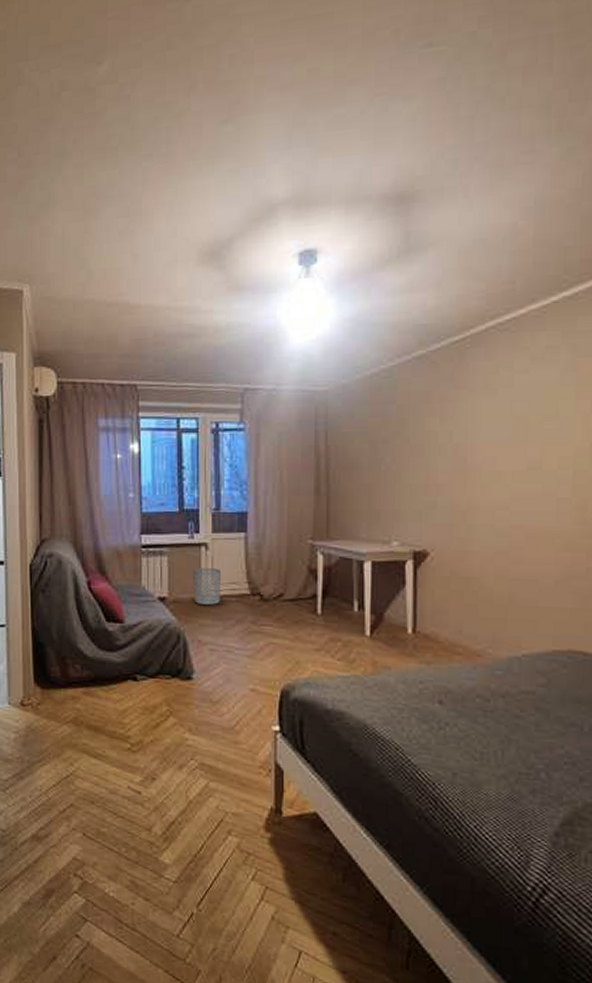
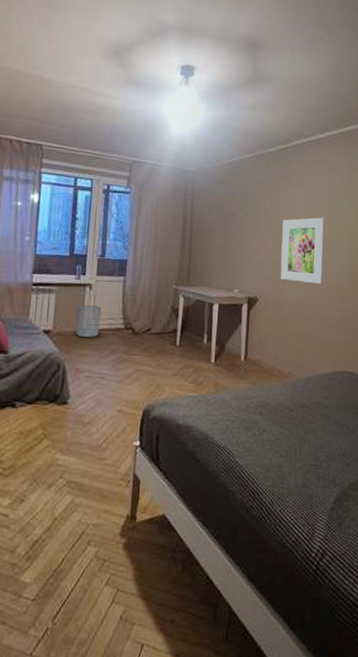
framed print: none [460,432,531,528] -> present [280,217,325,284]

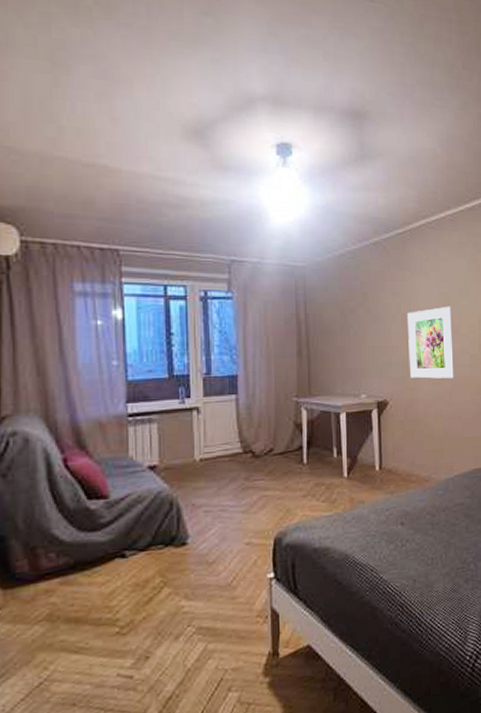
waste bin: present [75,305,101,337] -> none [185,431,213,468]

